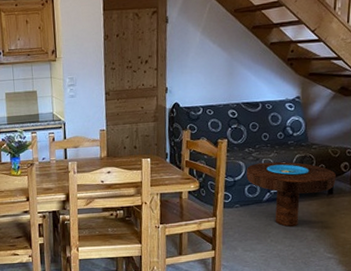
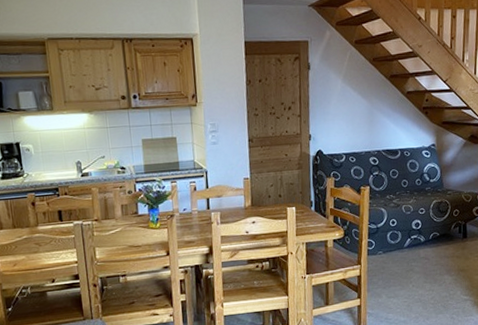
side table: present [246,161,336,227] -> none [388,207,469,272]

